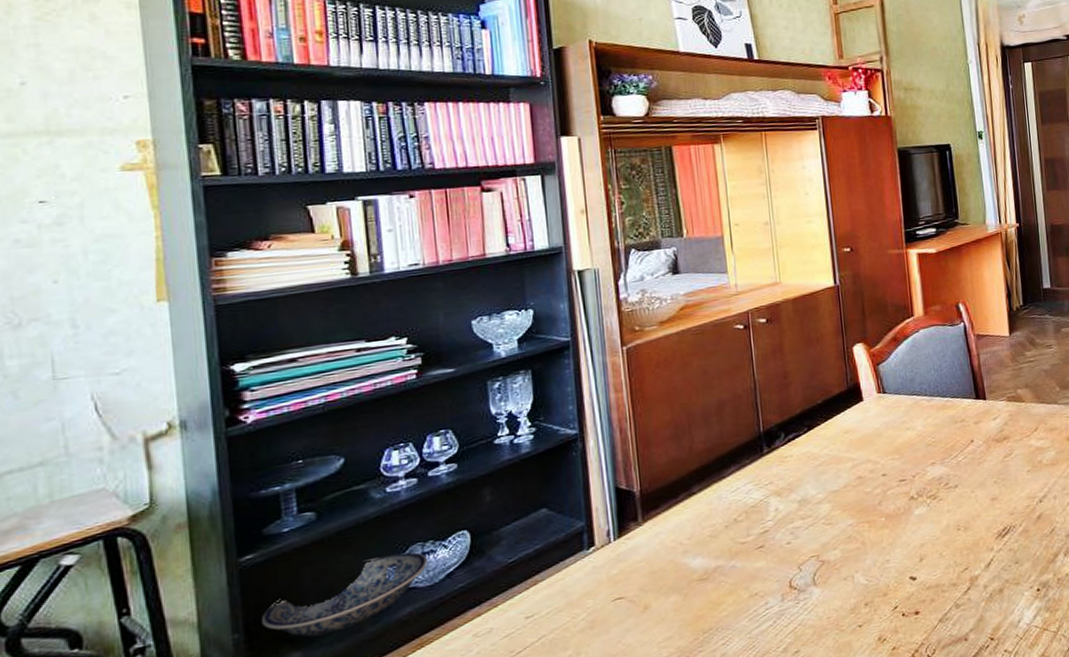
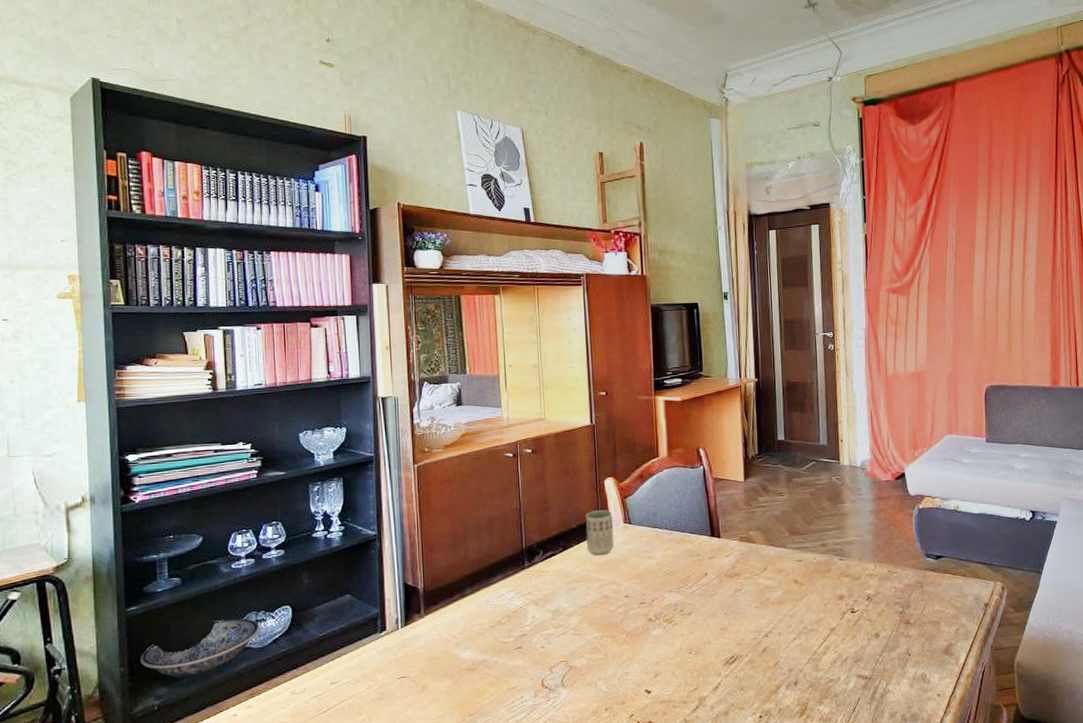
cup: none [832,380,867,433] -> present [585,510,614,556]

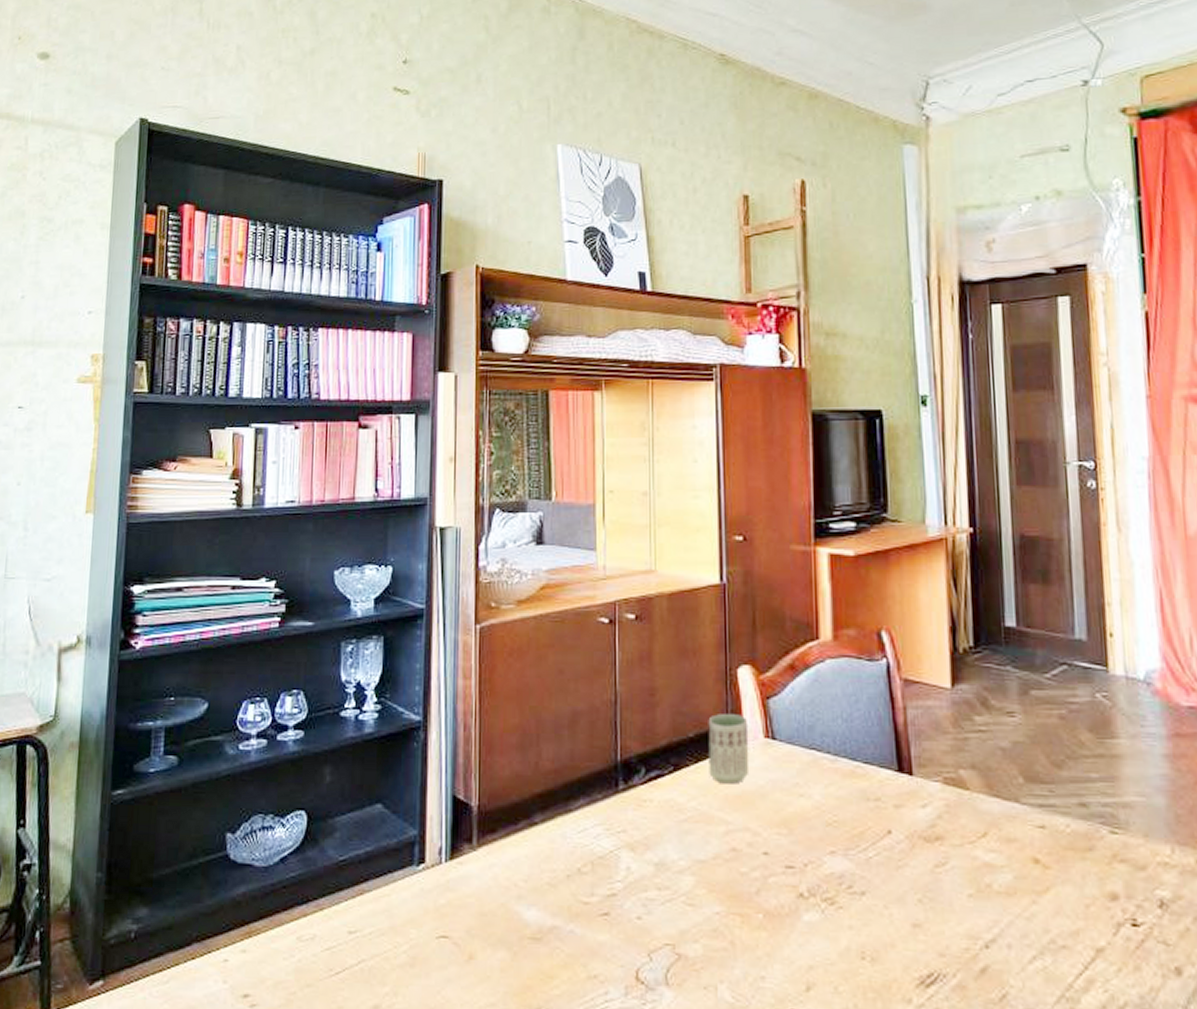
ceramic bowl: present [139,618,260,678] -> none [120,821,266,896]

